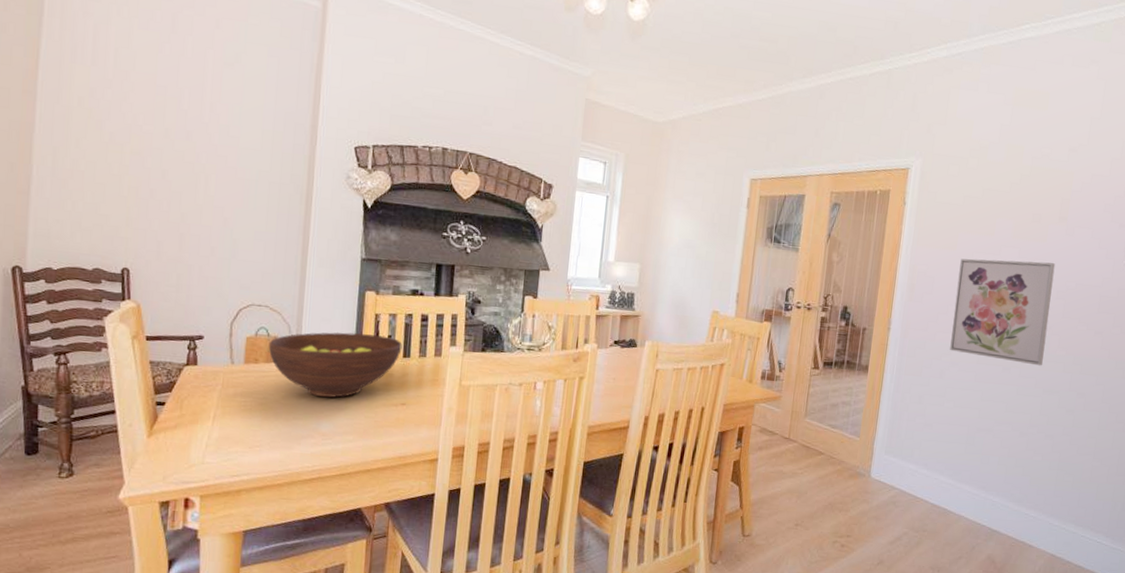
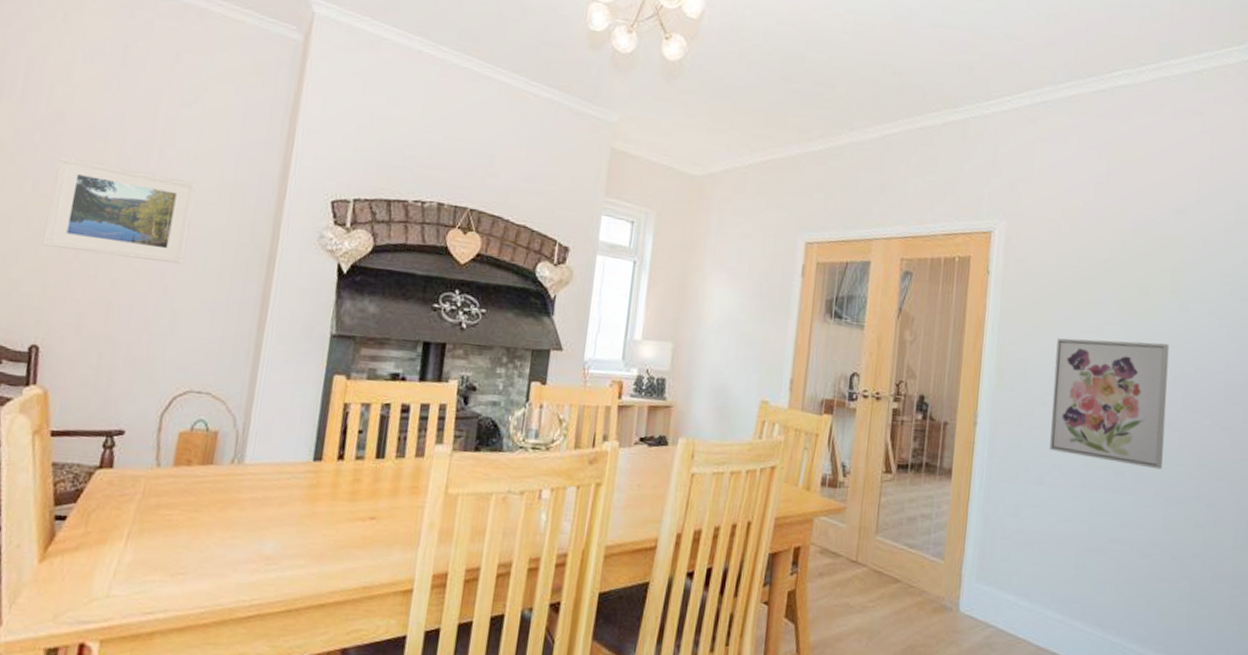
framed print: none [122,110,243,202] -> present [42,155,197,265]
fruit bowl: present [268,331,402,398] -> none [205,425,376,510]

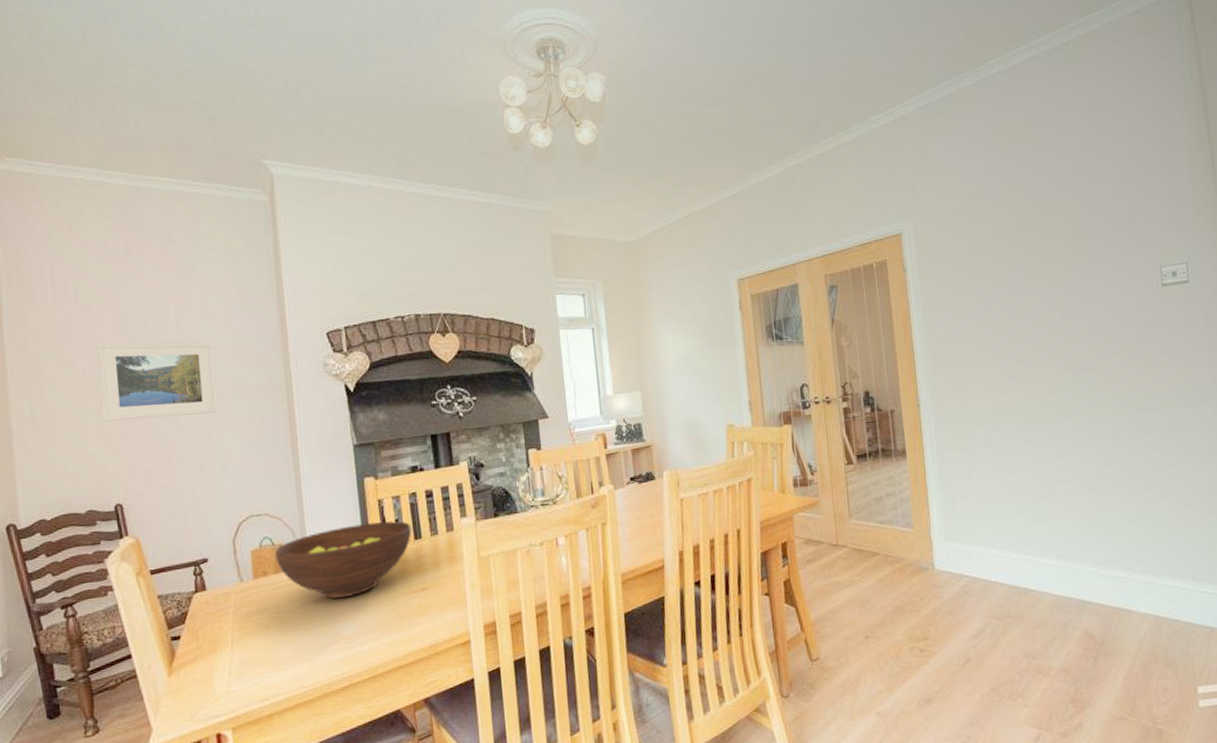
fruit bowl: none [205,425,376,510] -> present [274,521,412,599]
wall art: present [1049,338,1170,470] -> none [978,300,1094,416]

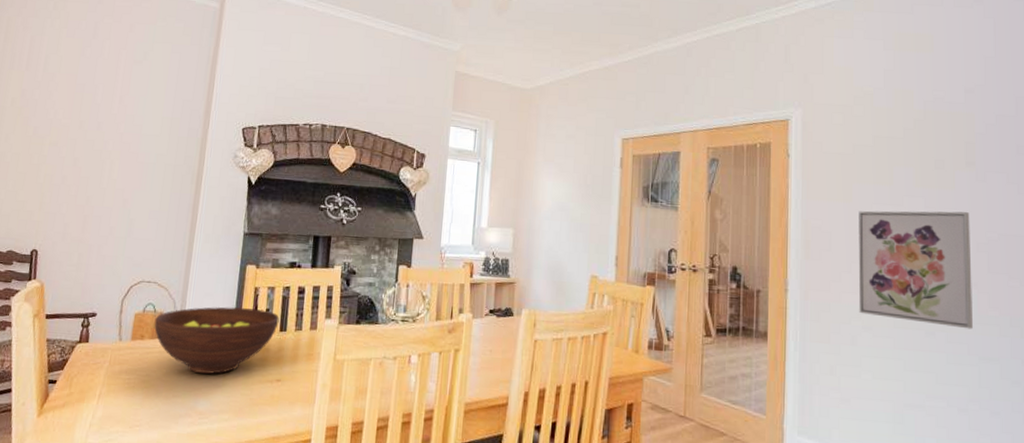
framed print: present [96,342,219,421] -> none [40,107,146,184]
wall art: none [978,300,1094,416] -> present [858,211,973,329]

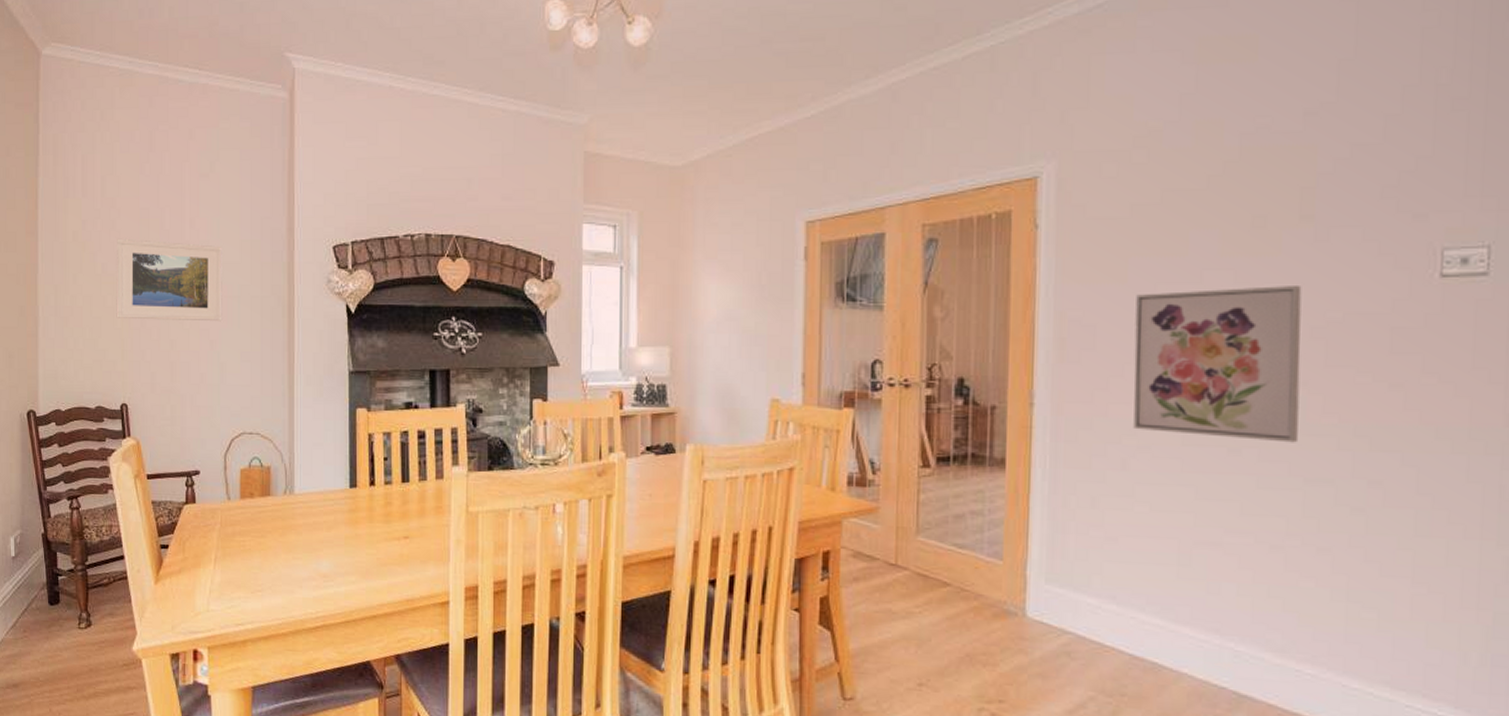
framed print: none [40,107,146,184] -> present [116,238,222,322]
fruit bowl: present [154,306,280,375] -> none [262,456,400,534]

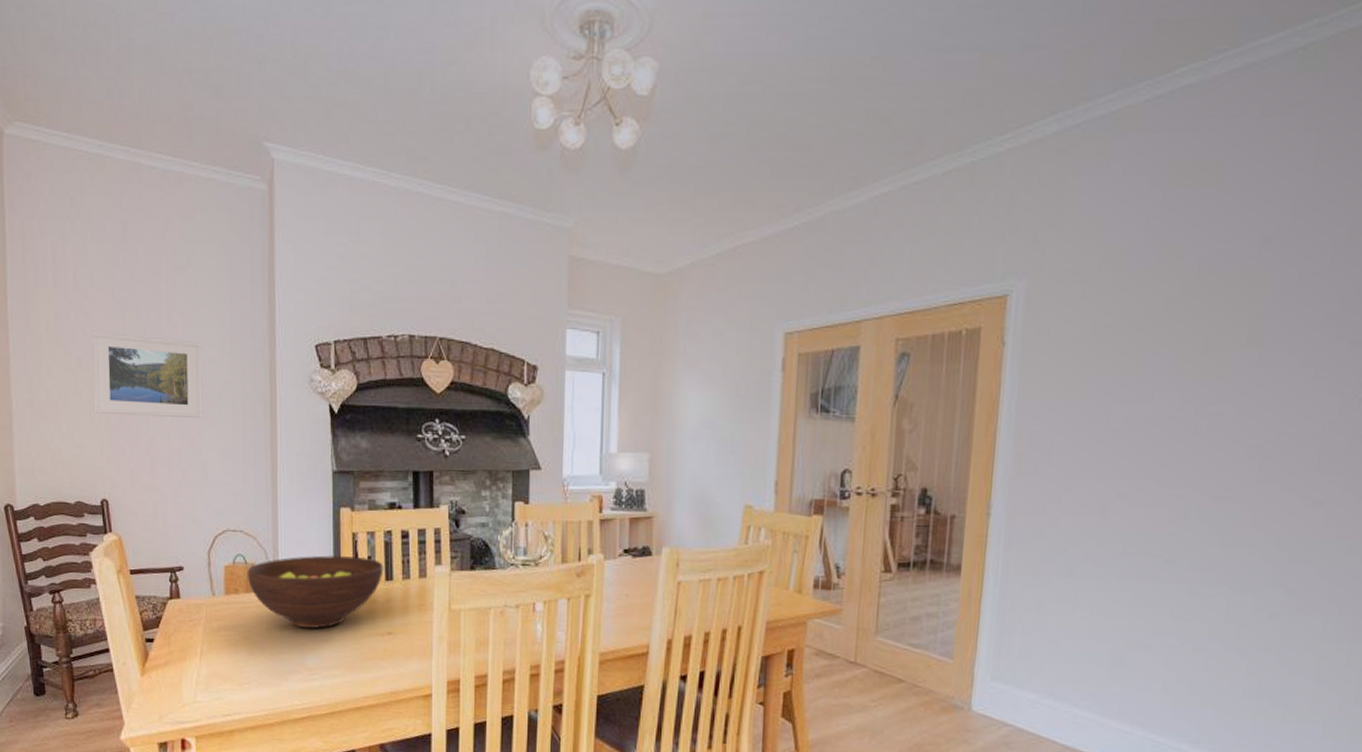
fruit bowl: none [262,456,400,534] -> present [247,555,384,629]
wall art: present [1133,286,1302,443] -> none [1080,406,1244,554]

